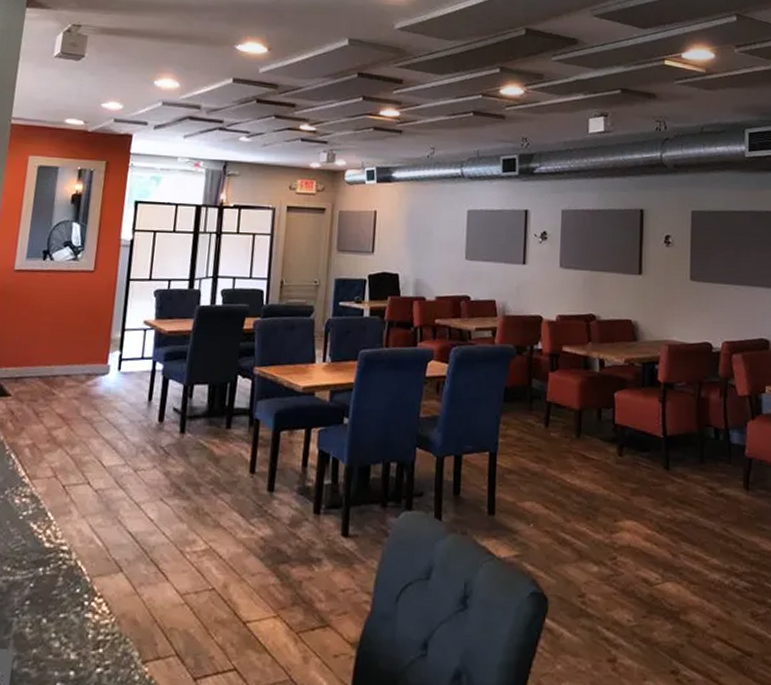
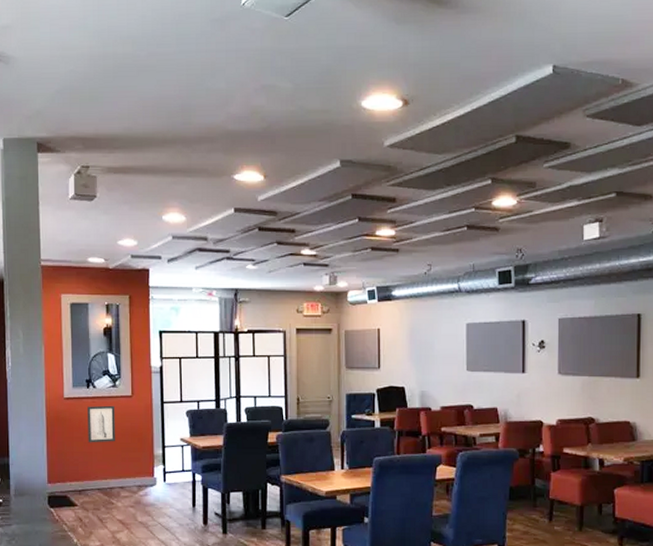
wall art: none [35,280,73,323] -> present [87,405,116,443]

